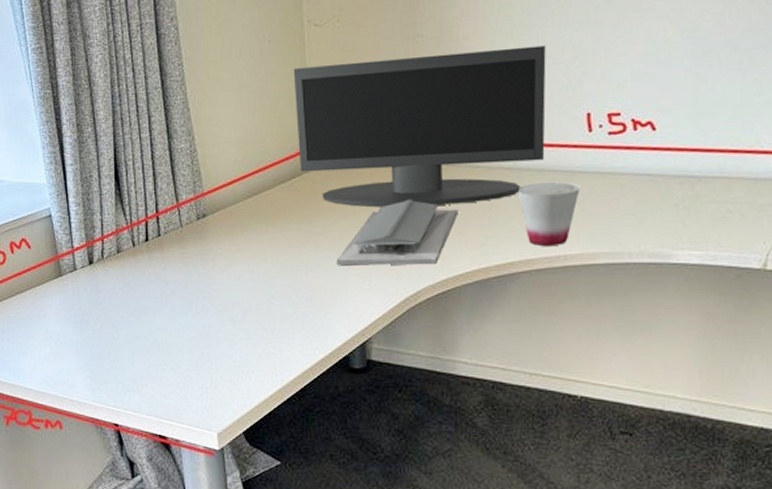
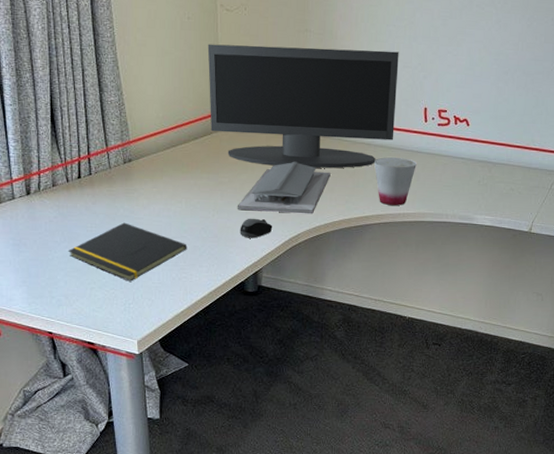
notepad: none [134,289,275,361] -> present [67,222,187,282]
computer mouse: none [340,274,383,300] -> present [240,218,273,238]

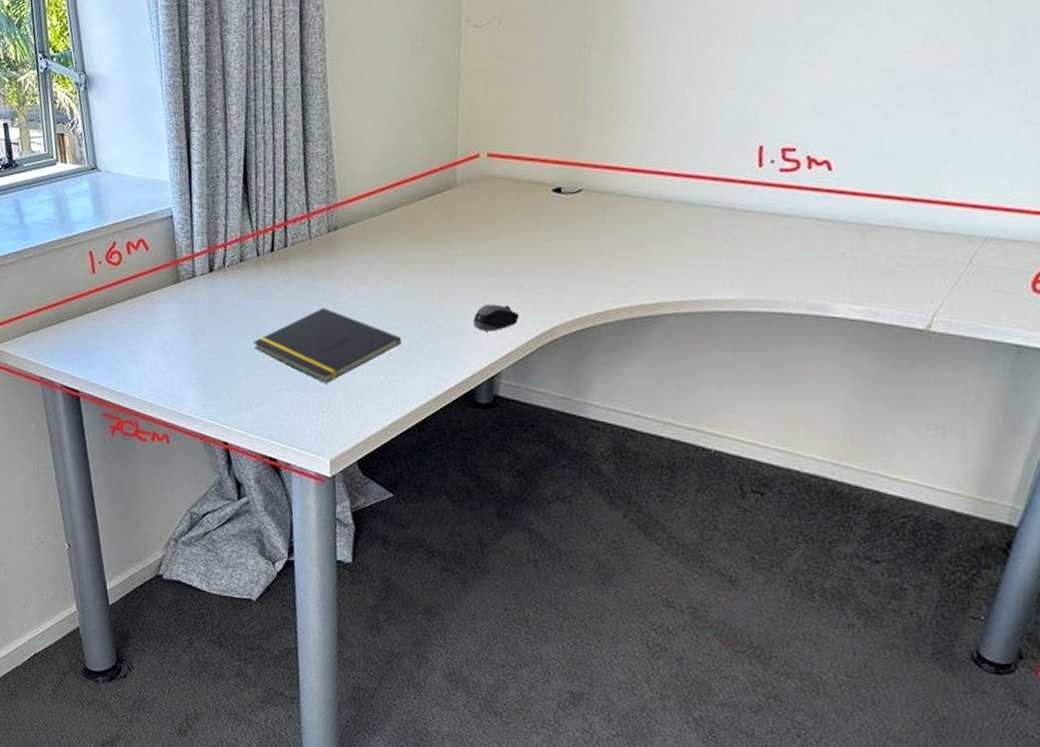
monitor: present [207,44,399,169] -> none [442,67,724,236]
architectural model: present [237,161,331,214] -> none [471,226,608,300]
cup: present [373,157,417,206] -> none [674,219,742,289]

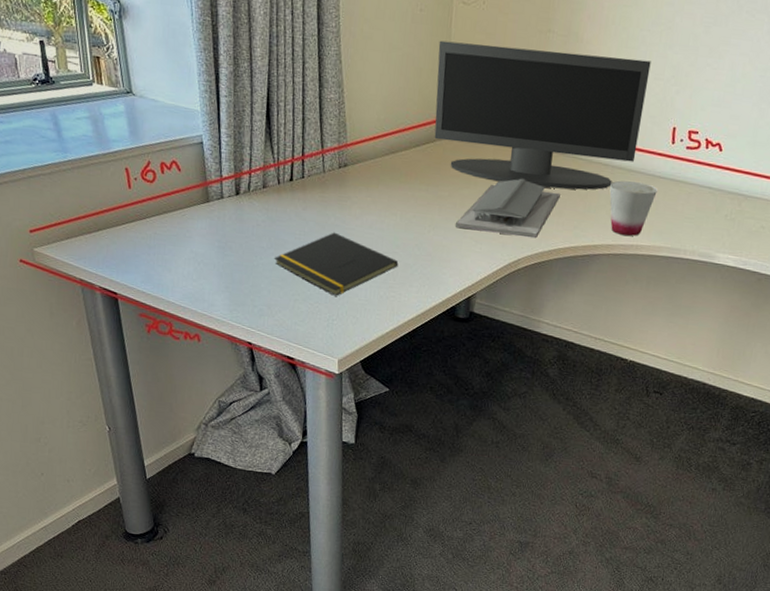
monitor: none [442,67,724,236] -> present [434,40,651,190]
architectural model: none [471,226,608,300] -> present [455,178,561,239]
computer mouse: present [473,303,520,332] -> none [455,237,492,260]
cup: none [674,219,742,289] -> present [609,180,658,236]

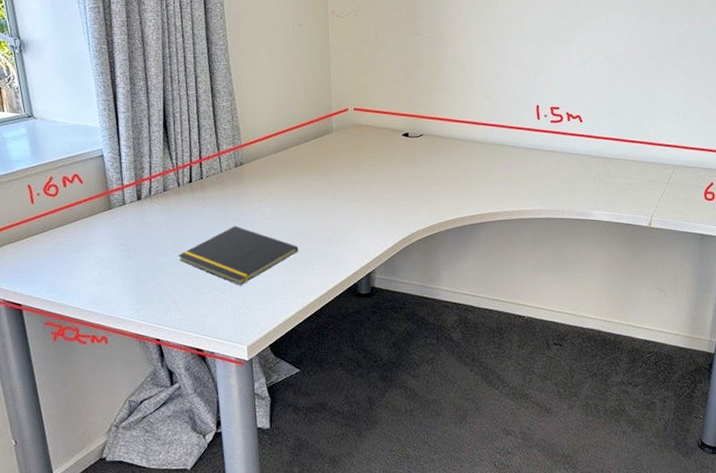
monitor: present [434,40,651,190] -> none [319,49,509,167]
architectural model: present [455,178,561,239] -> none [349,161,444,214]
cup: present [609,180,658,236] -> none [487,155,530,204]

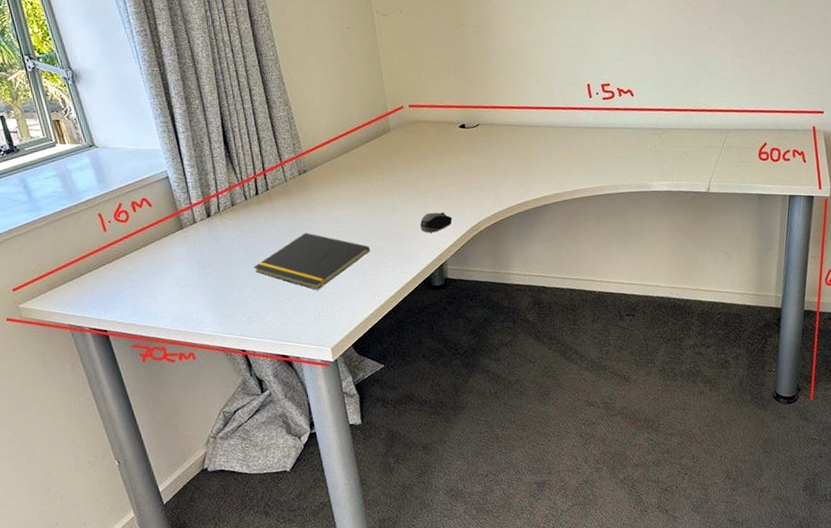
computer mouse: none [352,218,386,239] -> present [420,212,453,233]

